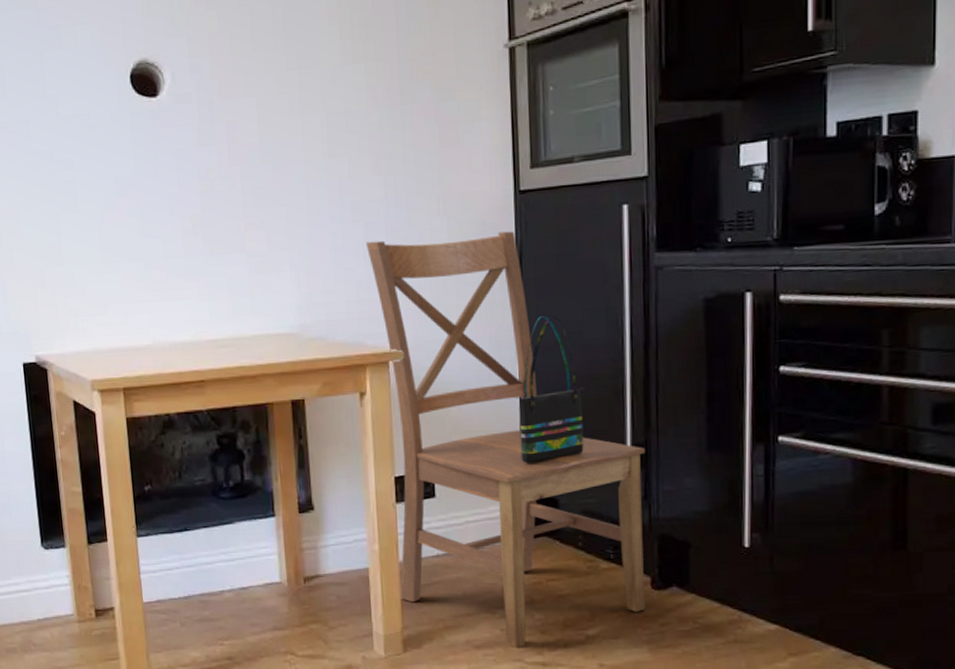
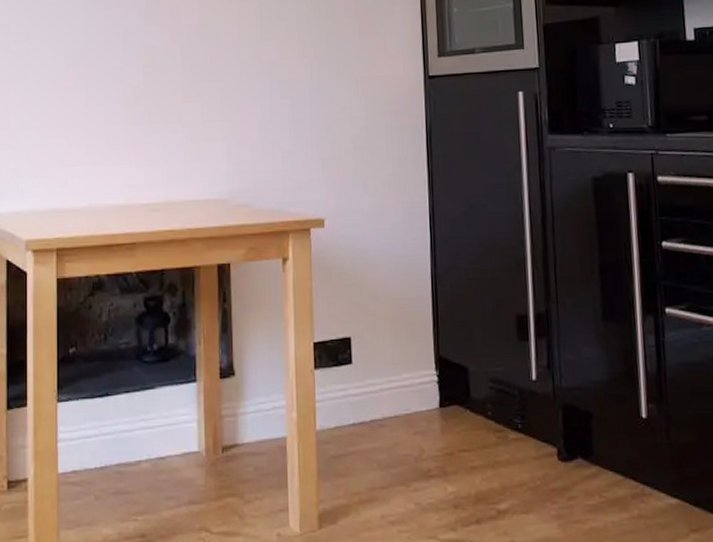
chair: present [365,231,646,649] -> none [291,111,553,525]
tote bag: present [515,316,586,463] -> none [427,190,491,331]

